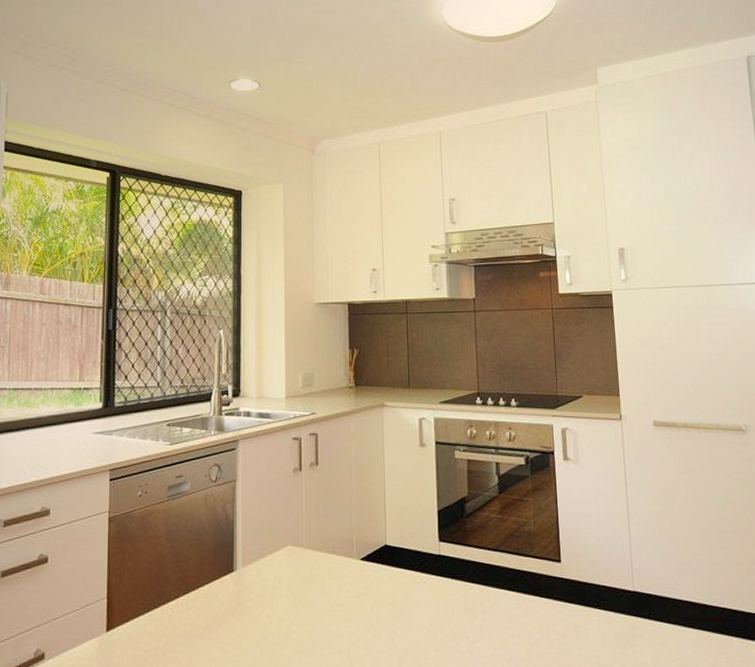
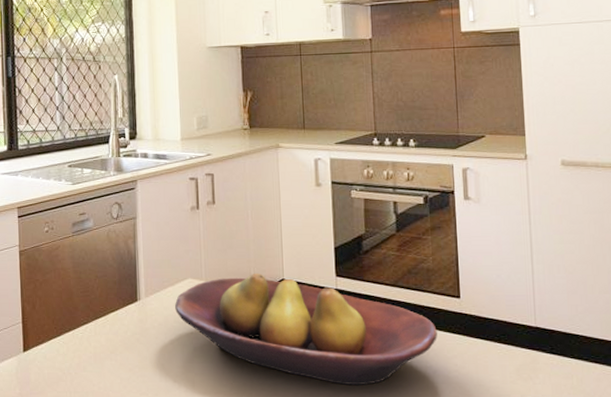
fruit bowl: none [273,539,539,660] -> present [175,274,437,386]

